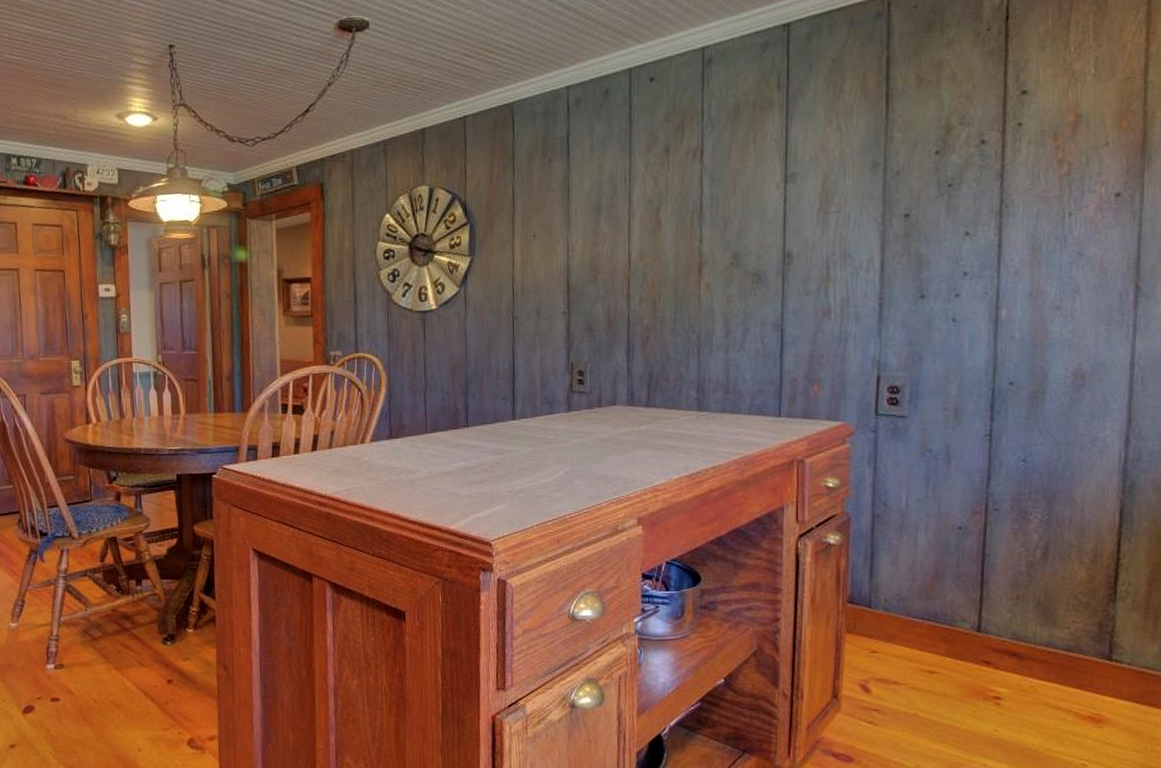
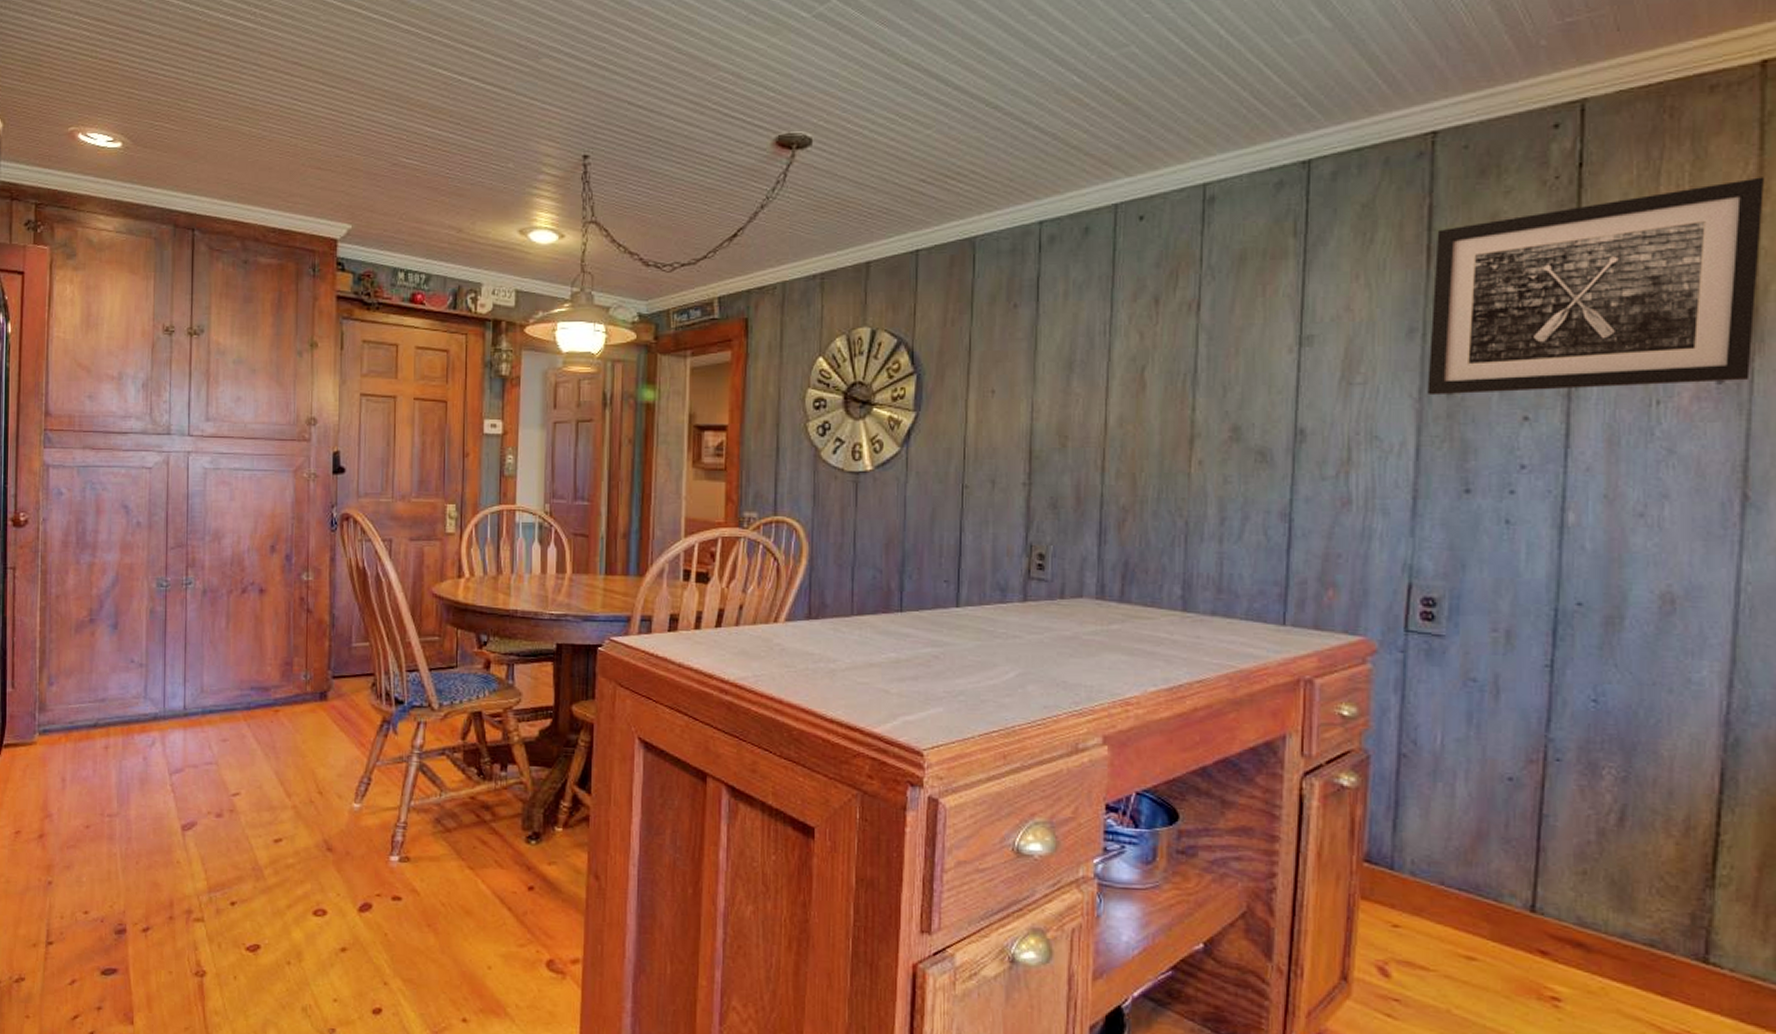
wall art: none [889,22,1151,219] -> present [1427,177,1764,396]

